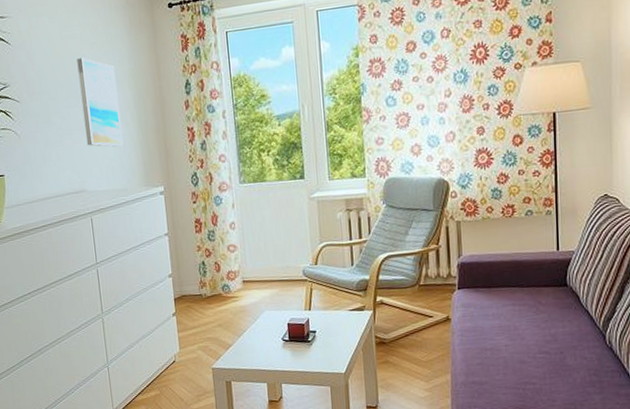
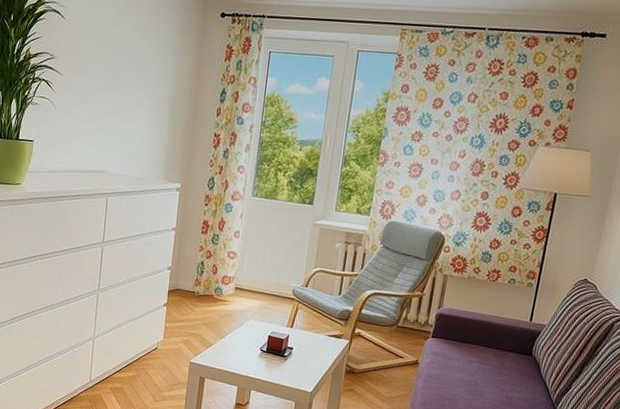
wall art: present [77,57,124,147] -> none [117,46,159,138]

